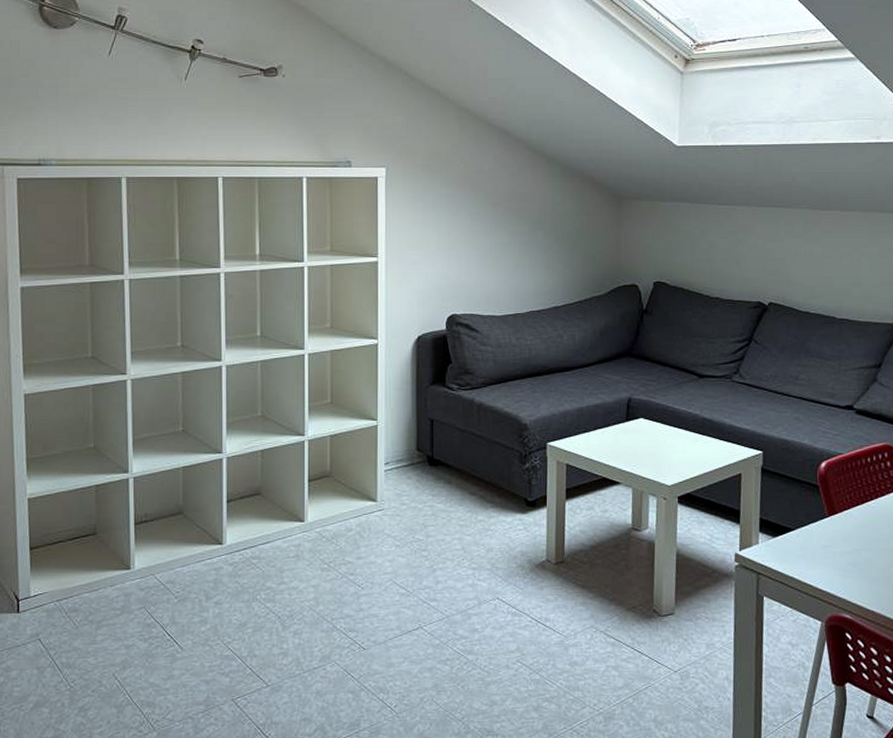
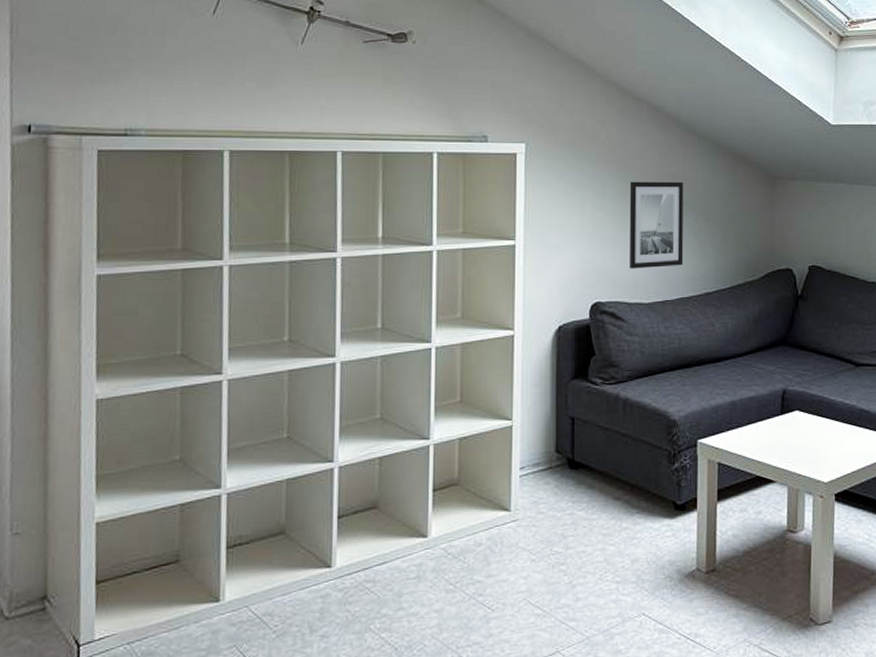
wall art: none [482,202,534,284] -> present [629,181,684,269]

